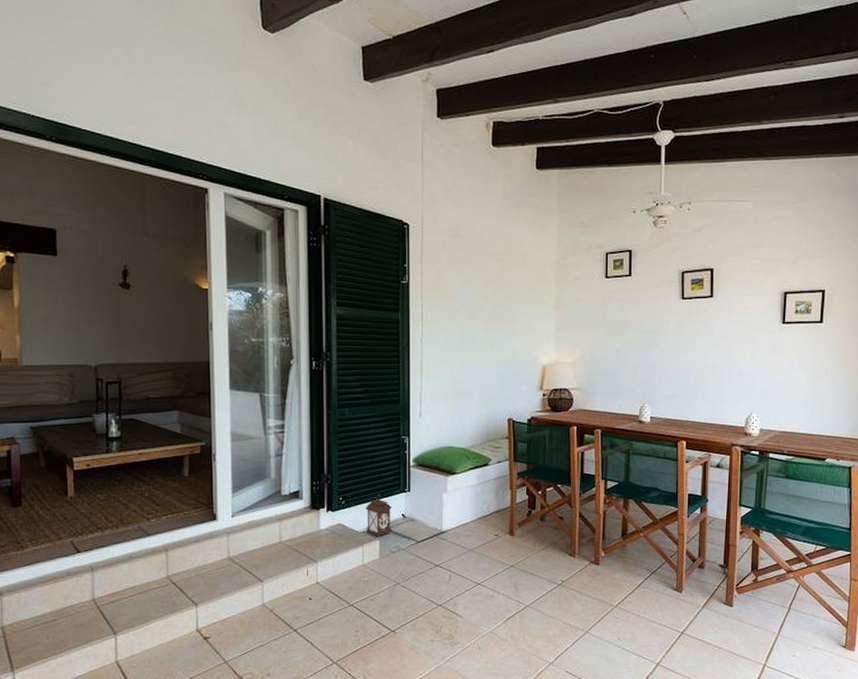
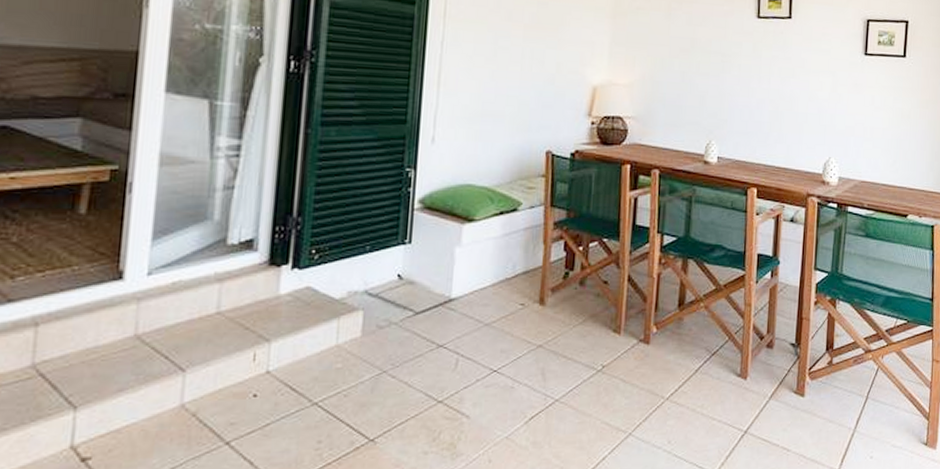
lantern: present [366,496,393,538] -> none [346,249,386,307]

